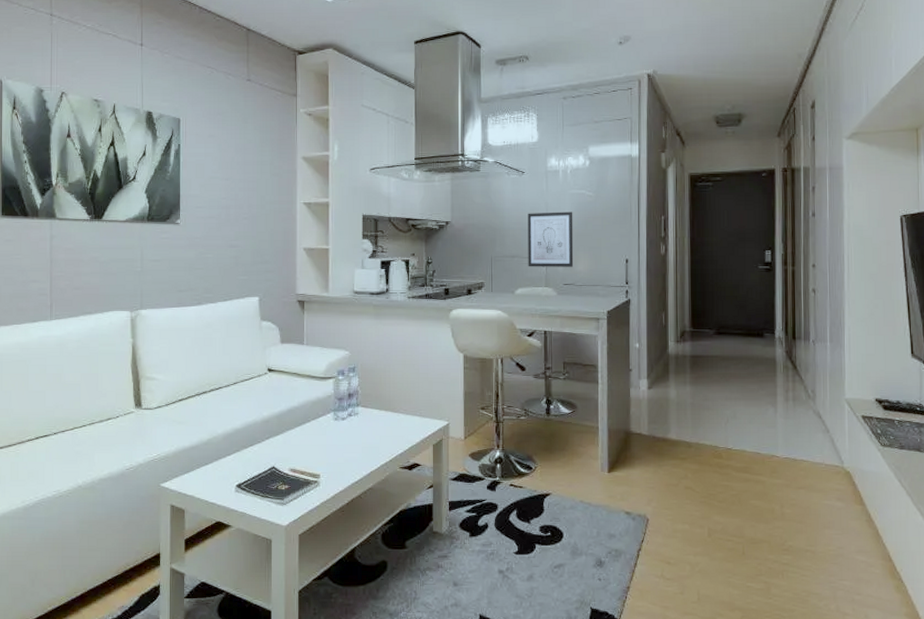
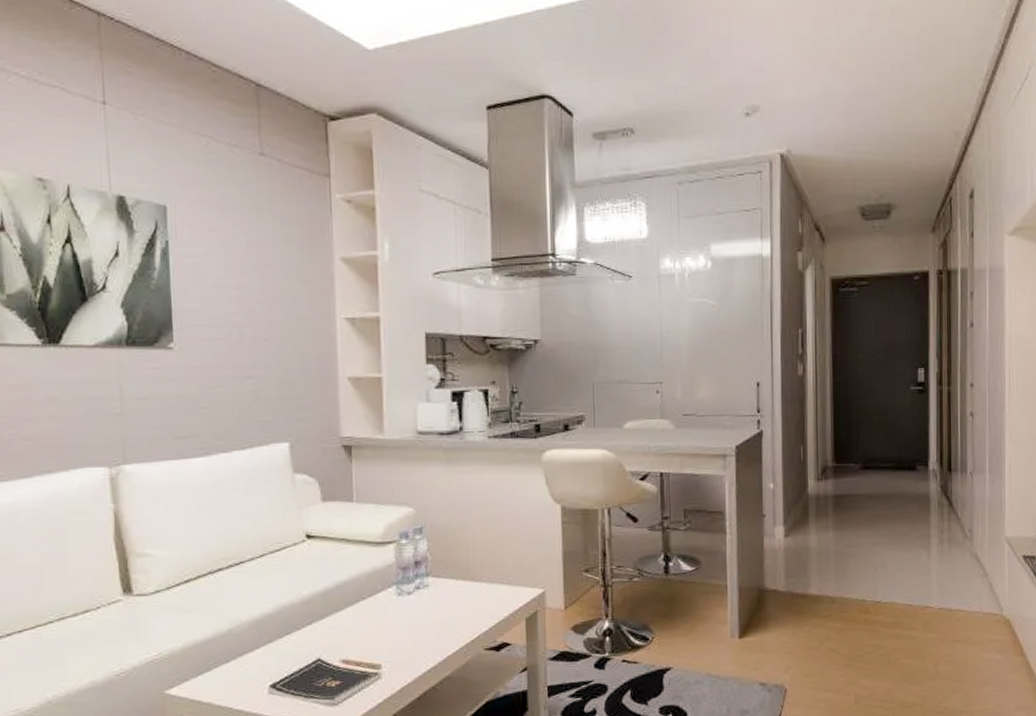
wall art: present [528,211,574,267] -> none [637,325,695,395]

